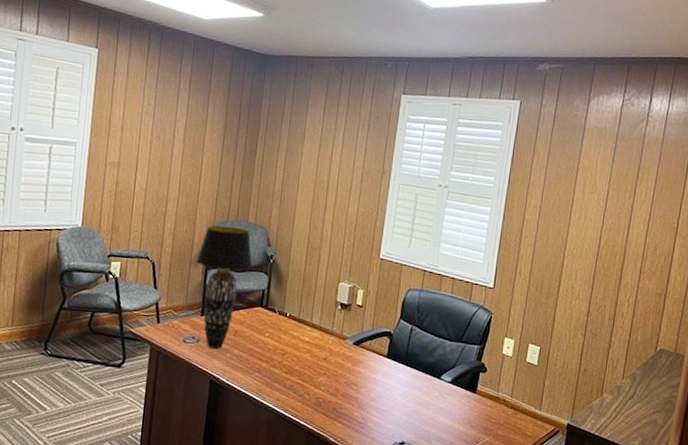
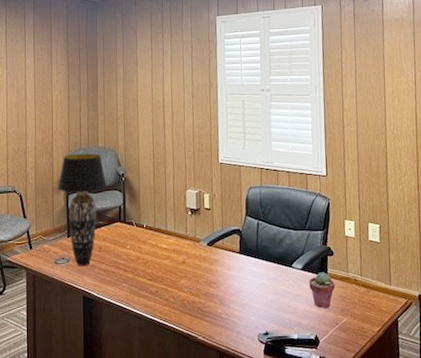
potted succulent: none [455,388,483,426] -> present [309,272,335,309]

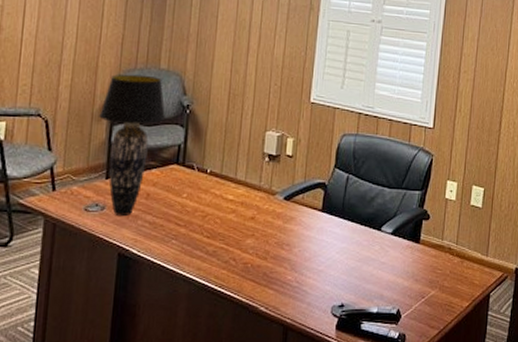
potted succulent: present [309,272,335,309] -> none [398,238,427,280]

